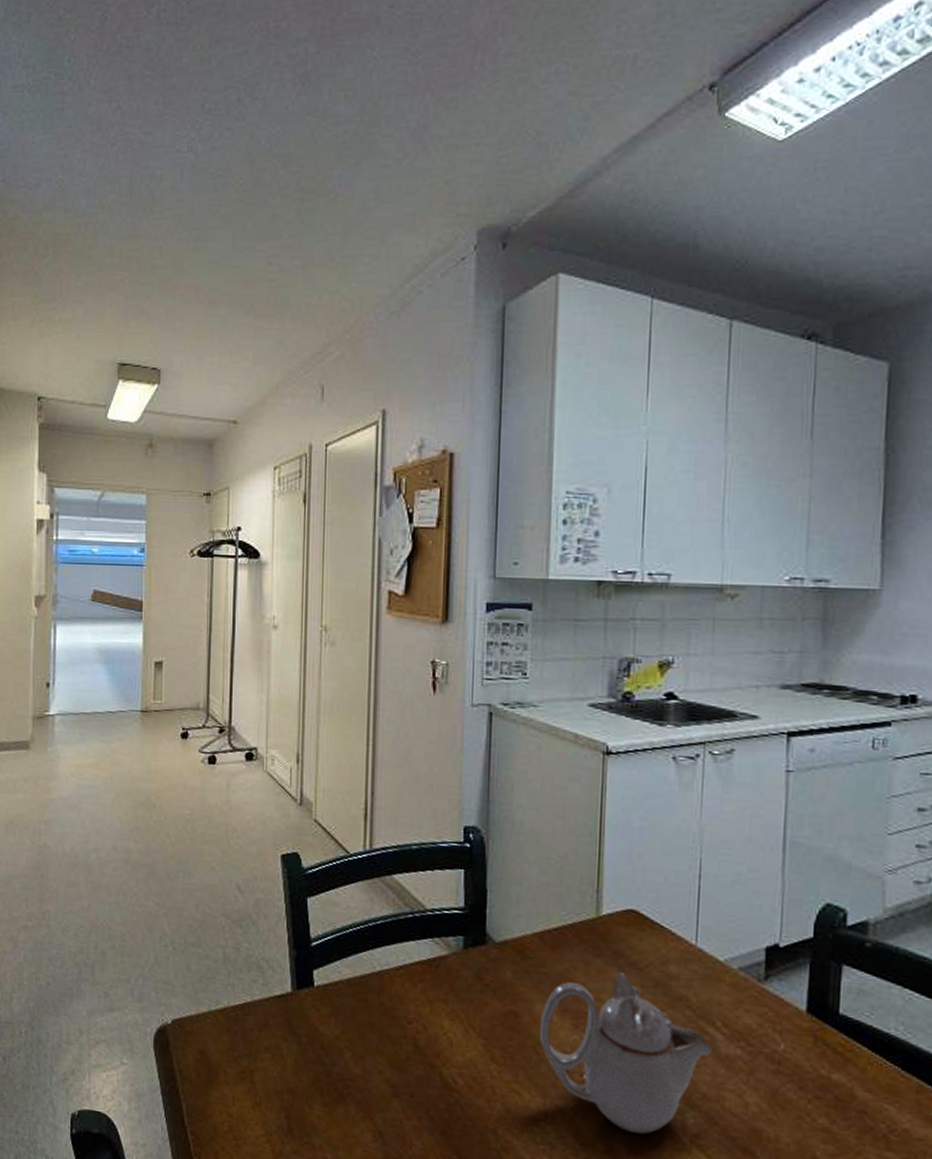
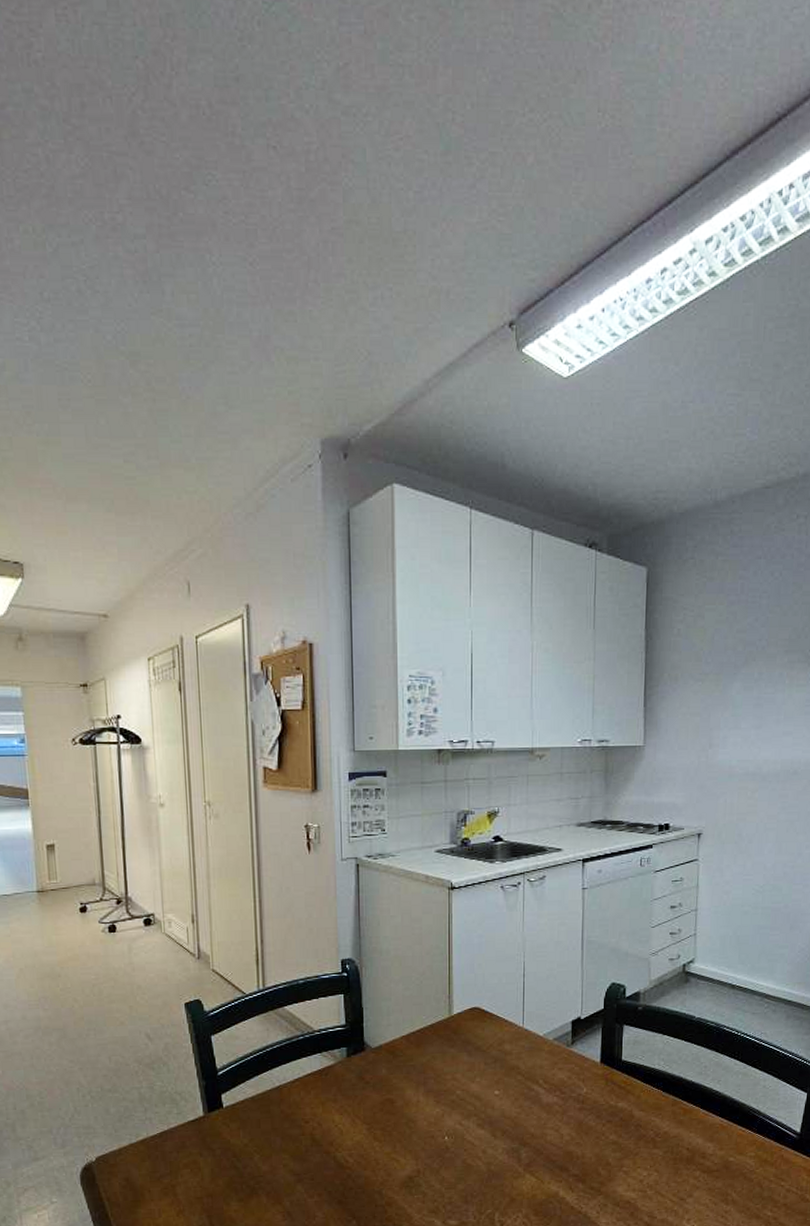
teapot: present [540,971,712,1135] -> none [411,1055,537,1173]

